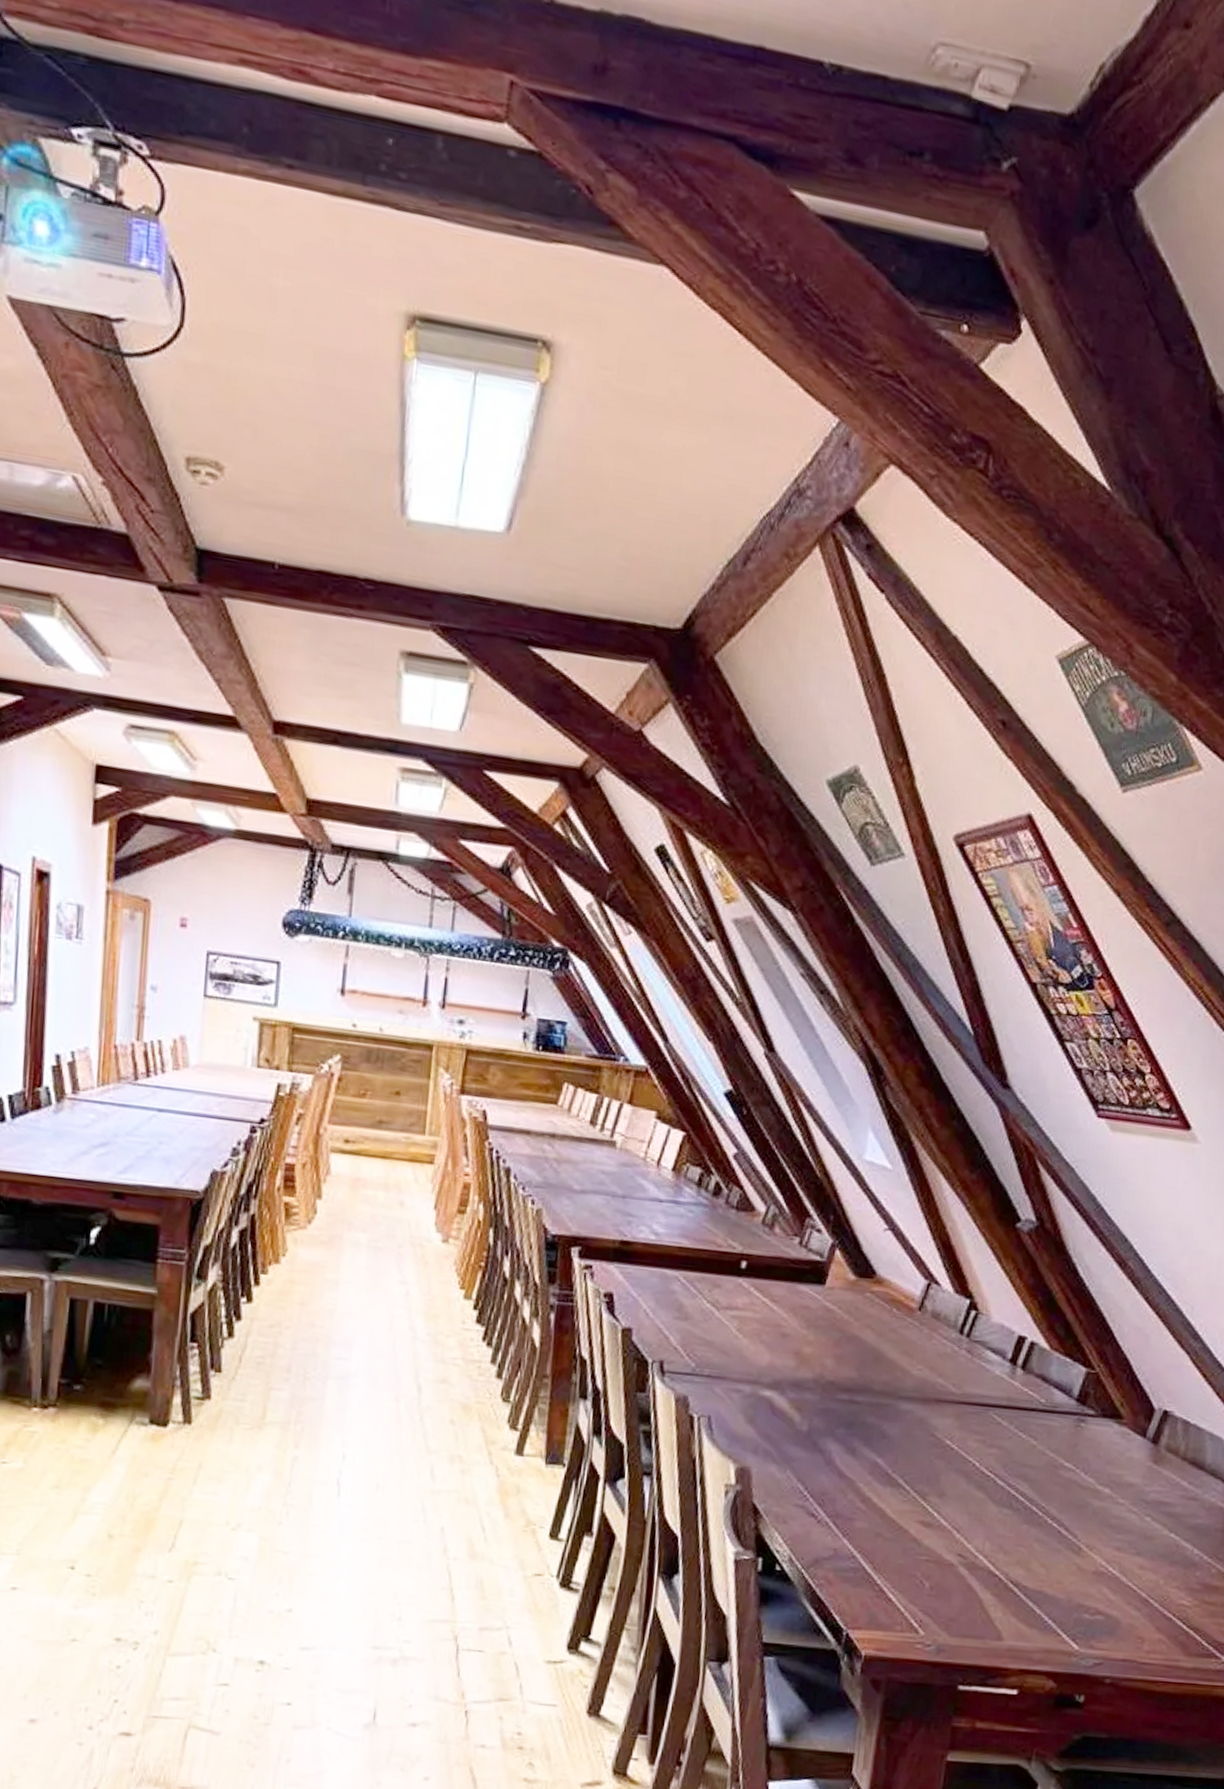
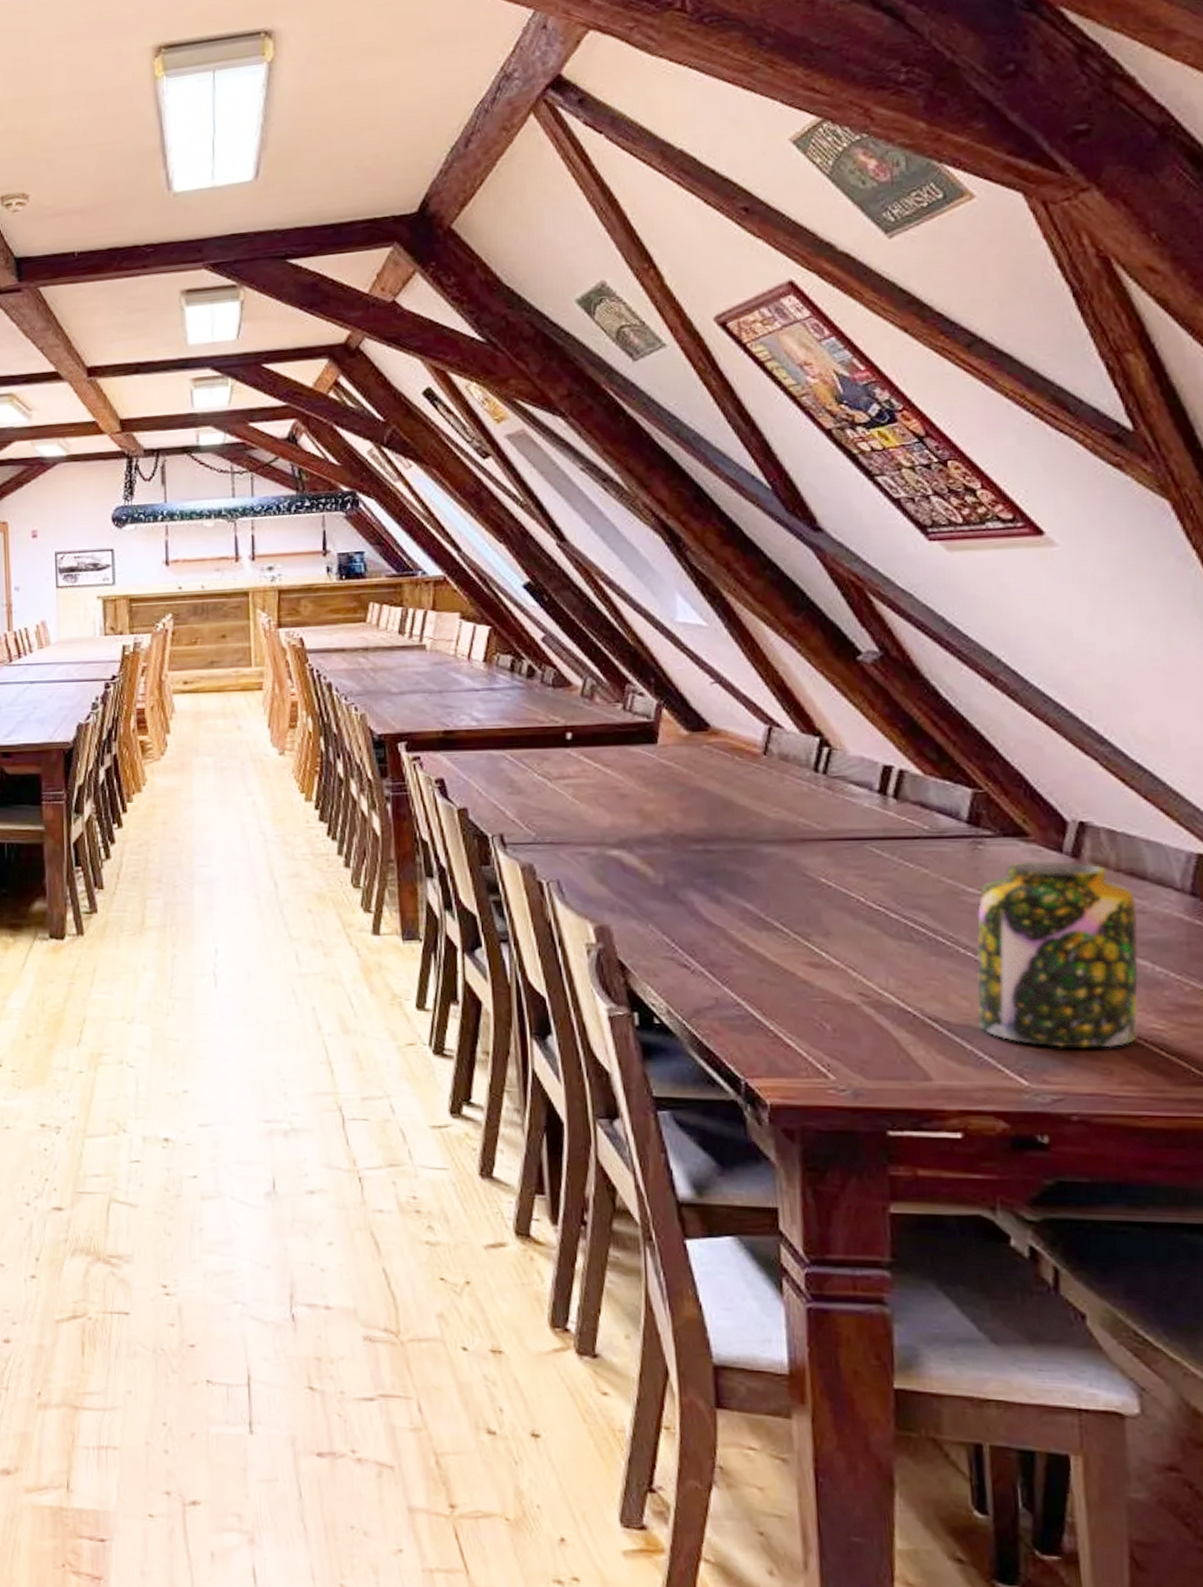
jar: none [1050,1443,1193,1620] -> present [976,861,1139,1048]

